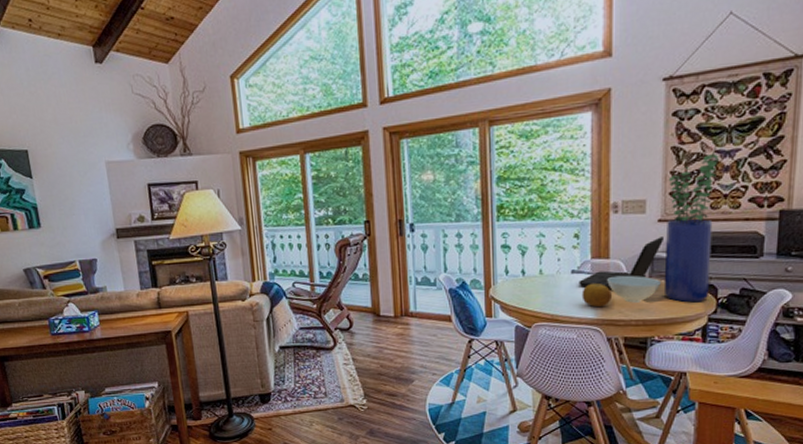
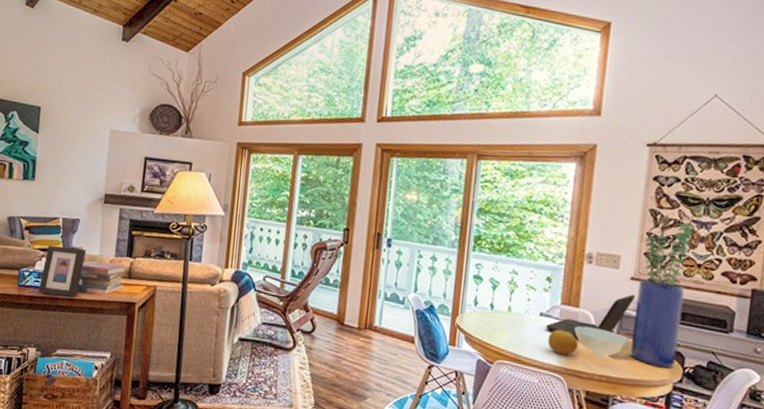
picture frame: none [71,287,113,338] -> present [38,245,87,297]
books: none [109,296,156,330] -> present [77,260,126,295]

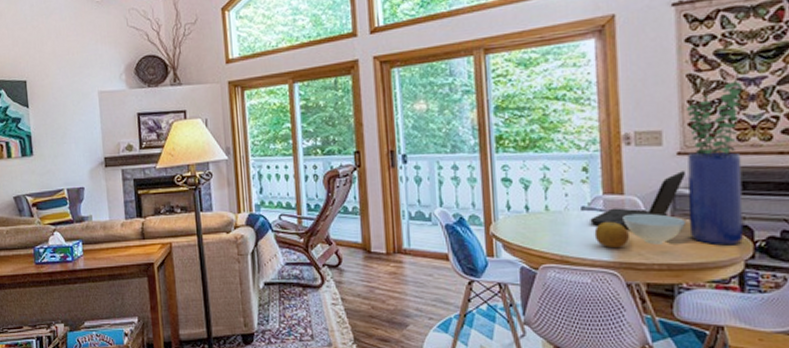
picture frame: present [38,245,87,297] -> none [56,216,97,268]
books: present [77,260,126,295] -> none [93,226,139,260]

